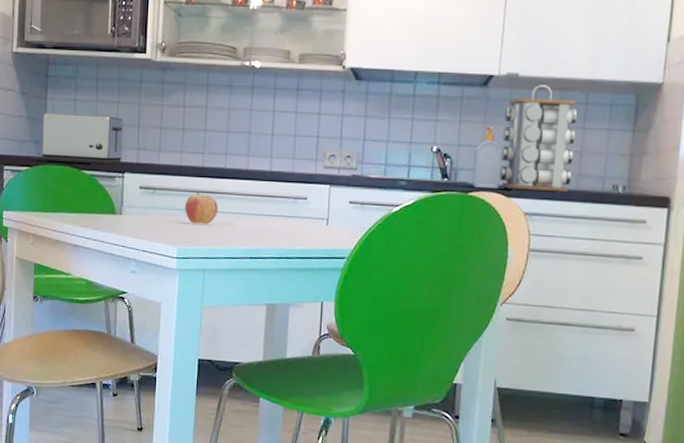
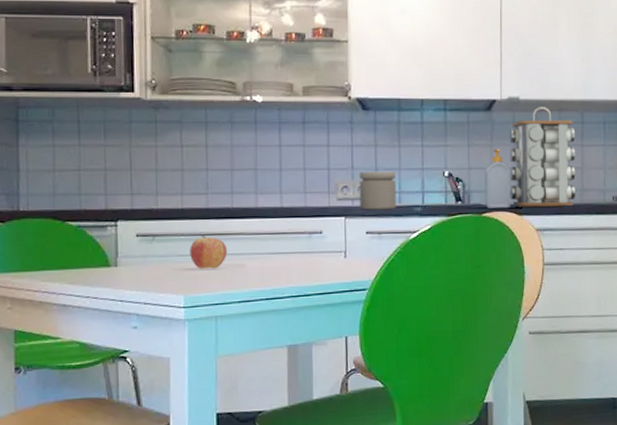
toaster: present [42,113,123,166] -> none [14,160,114,216]
jar: none [345,141,383,182] -> present [358,171,397,211]

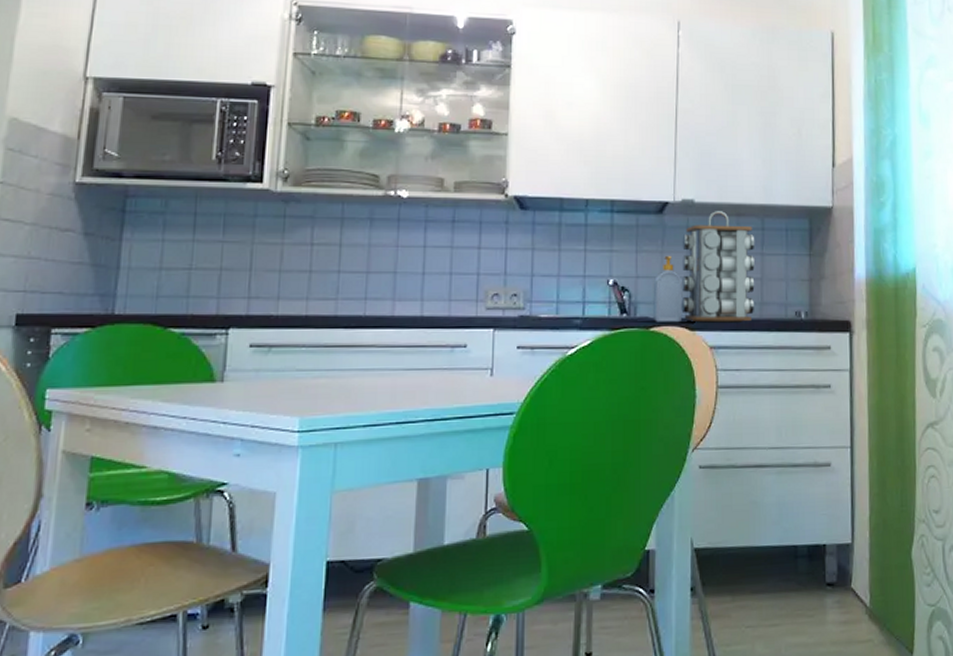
fruit: present [190,234,228,269] -> none [311,346,356,387]
jar: present [358,171,397,211] -> none [511,277,554,323]

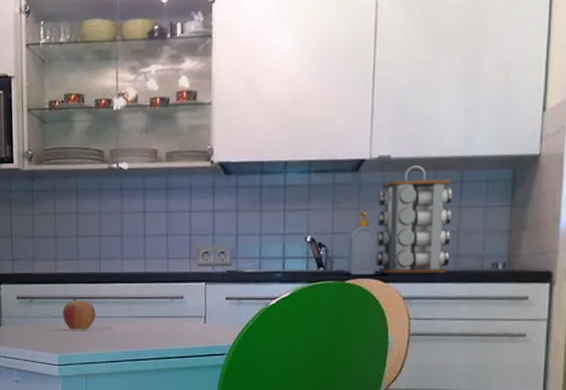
fruit: none [311,346,356,387] -> present [63,298,96,330]

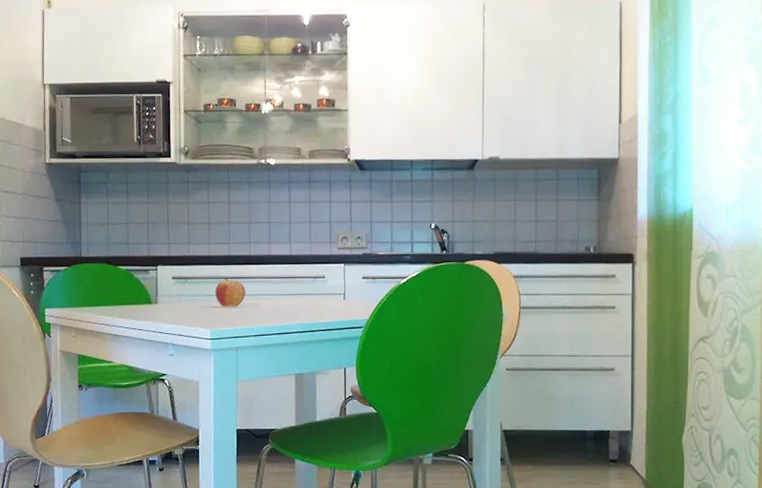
soap bottle: present [348,211,377,276] -> none [467,203,491,258]
spice rack: present [376,165,453,276] -> none [489,165,551,258]

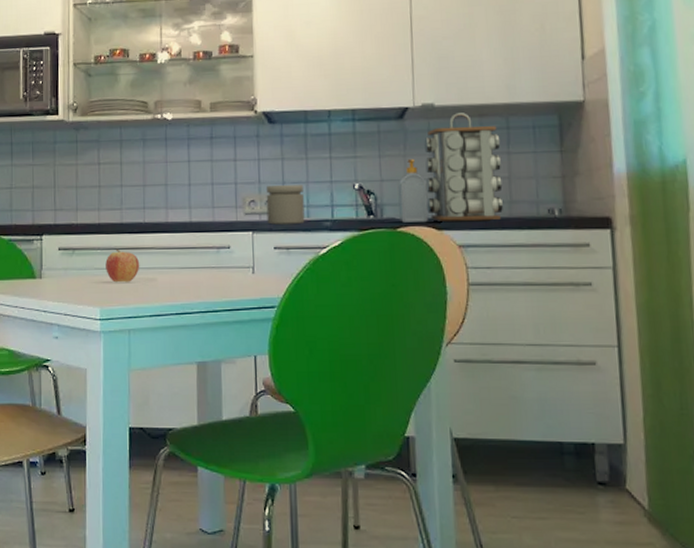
jar: none [356,224,389,259] -> present [266,185,305,226]
soap bottle: none [467,203,491,258] -> present [397,158,429,223]
spice rack: none [489,165,551,258] -> present [424,113,503,223]

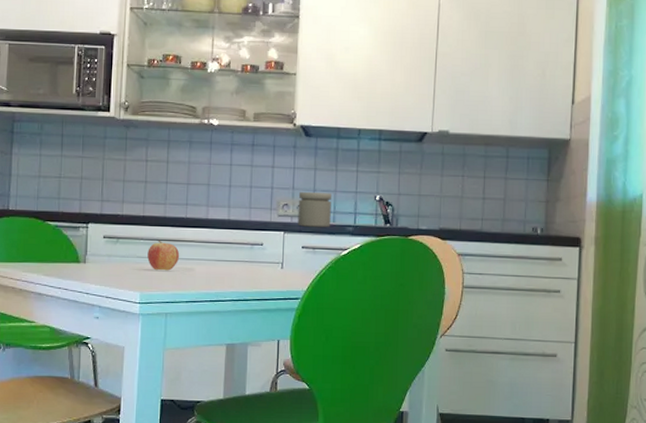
soap bottle: present [397,158,429,223] -> none [412,177,437,233]
spice rack: present [424,113,503,223] -> none [435,141,500,236]

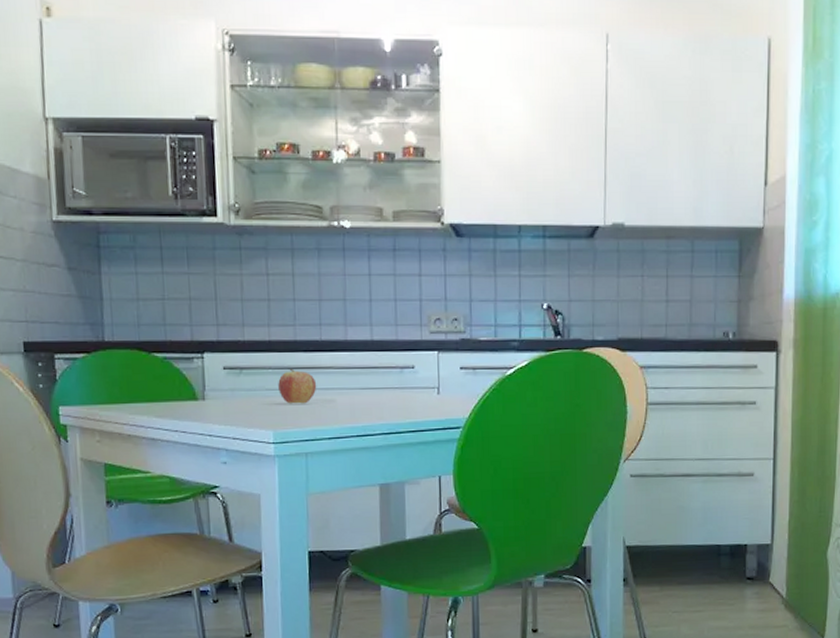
jar: present [297,191,331,228] -> none [452,302,492,345]

